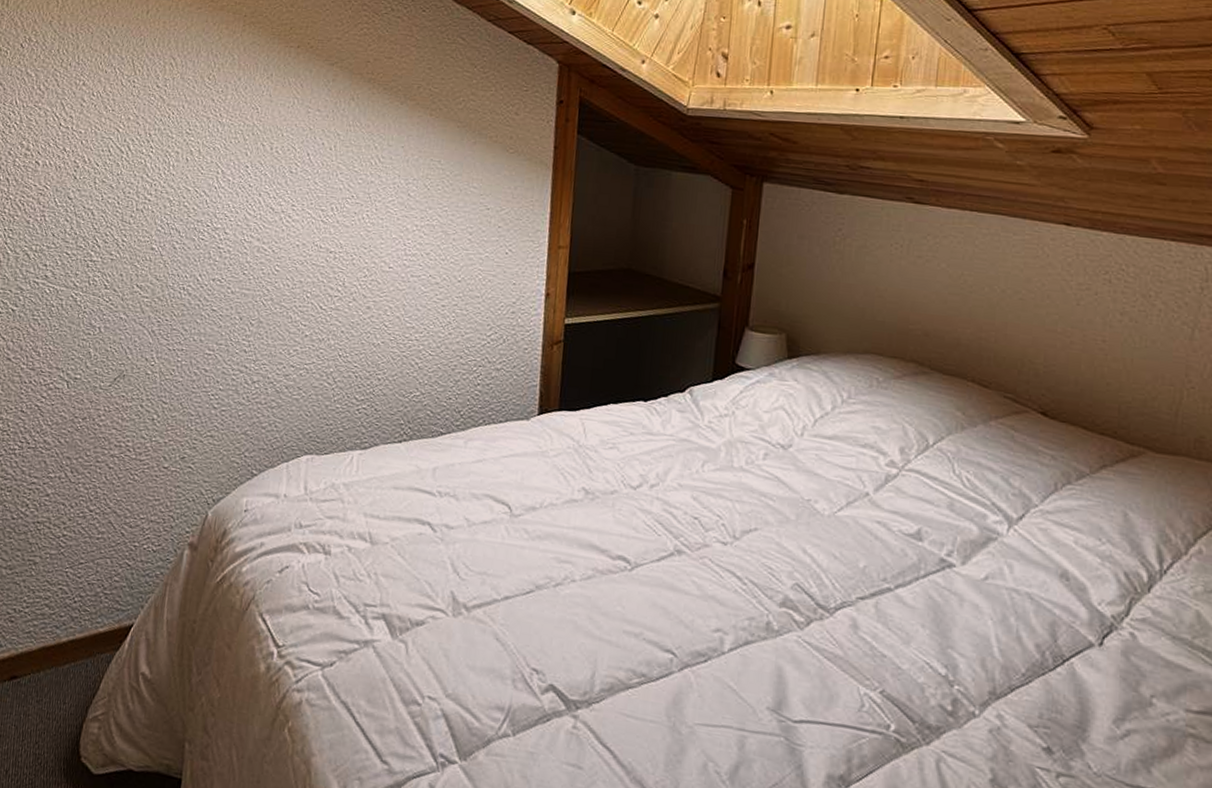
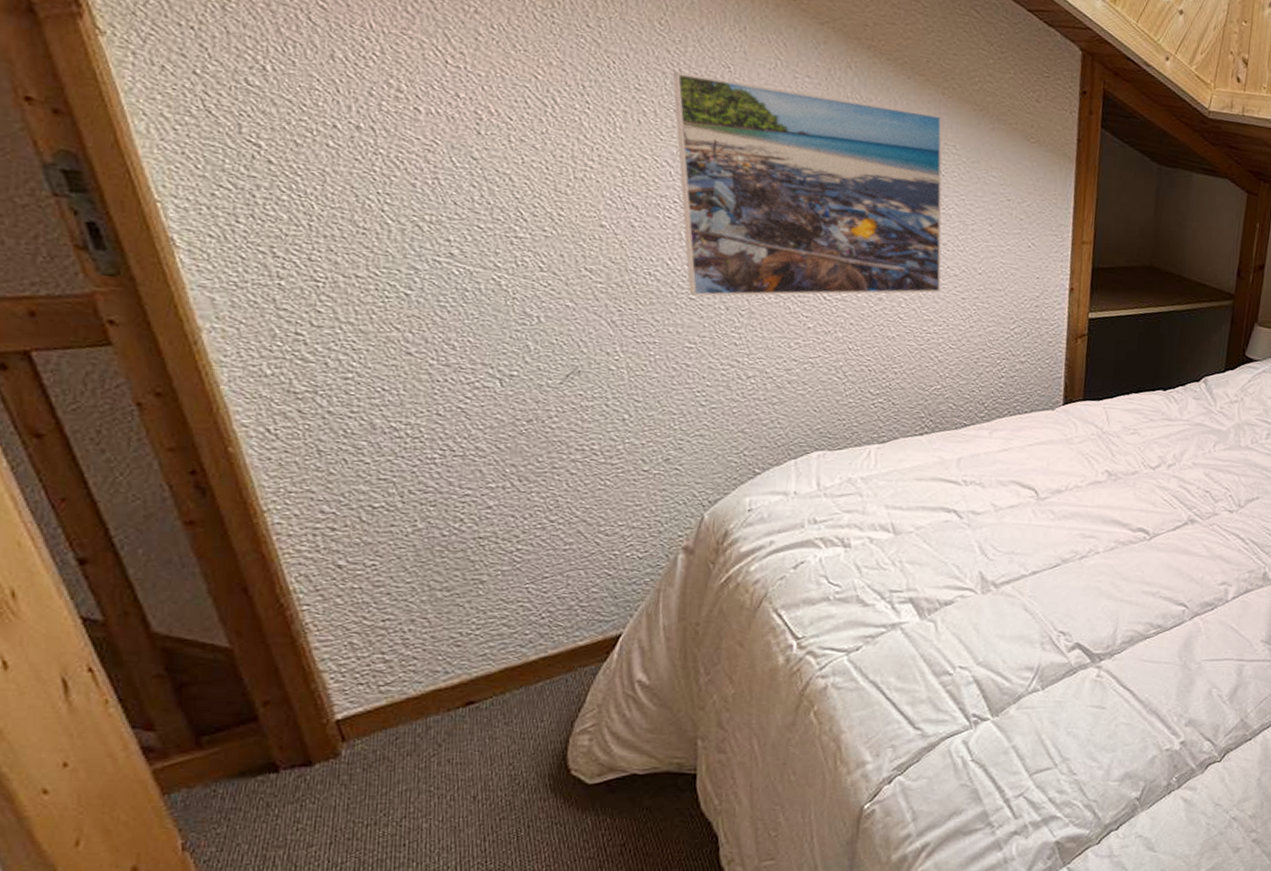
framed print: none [212,116,430,308] -> present [672,71,943,297]

